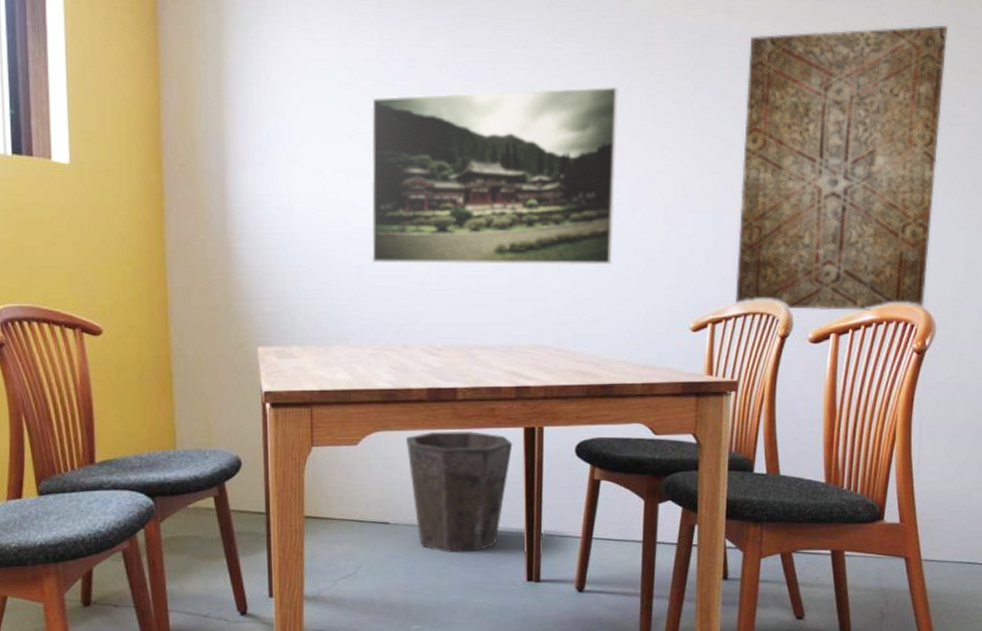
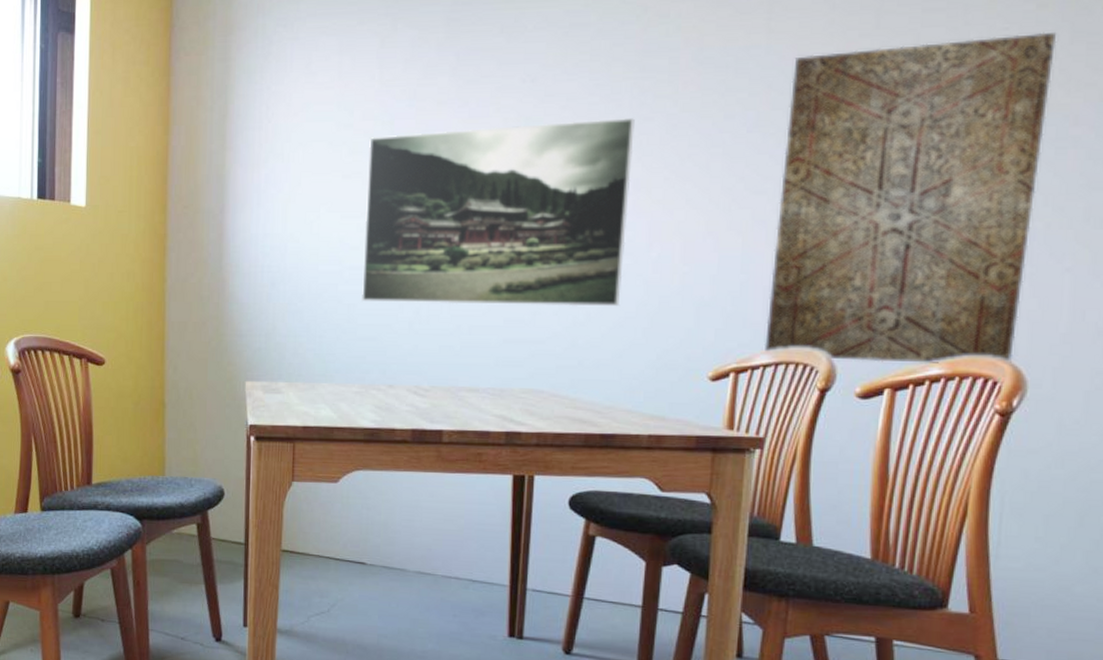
waste bin: present [405,430,513,552] -> none [386,474,500,601]

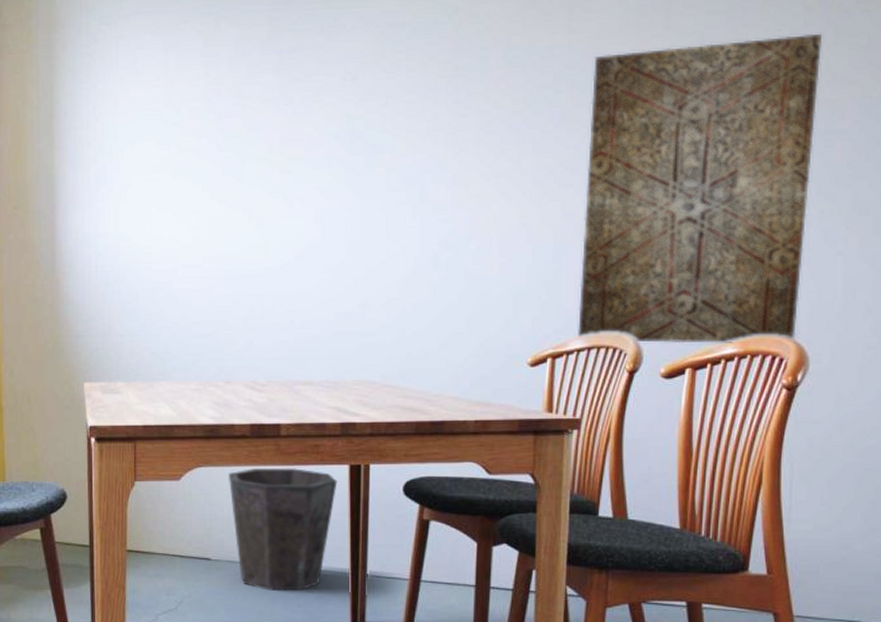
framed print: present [360,118,635,307] -> none [195,115,451,300]
waste bin: none [386,474,500,601] -> present [228,467,338,591]

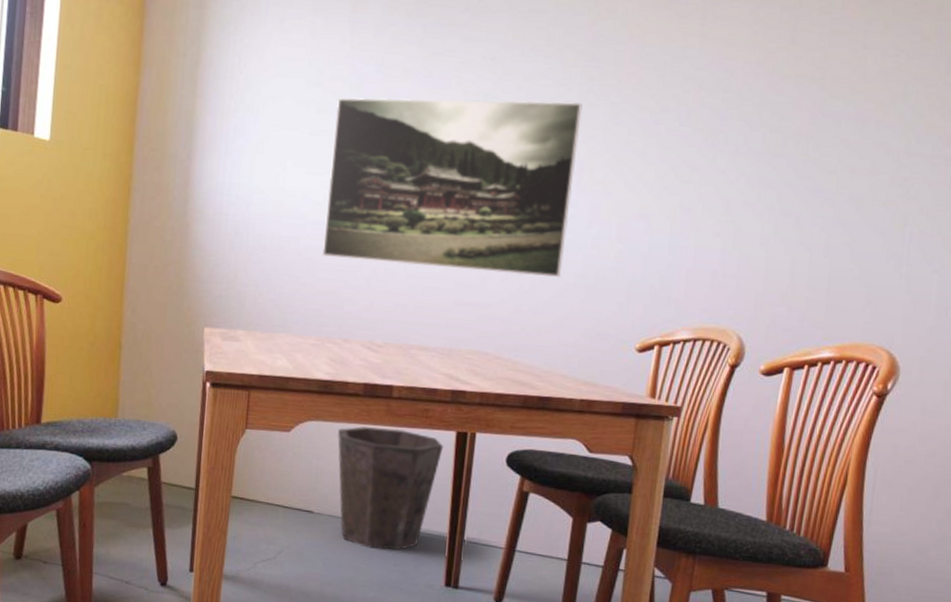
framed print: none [195,115,451,300] -> present [321,97,582,277]
wall art: present [578,33,823,344] -> none [685,61,937,351]

